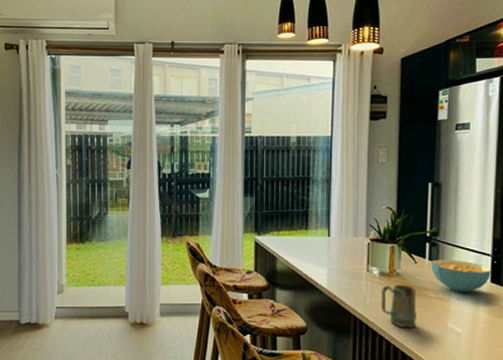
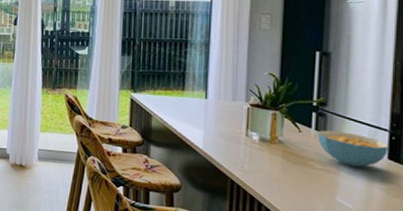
mug: present [381,284,417,329] -> none [261,151,301,199]

